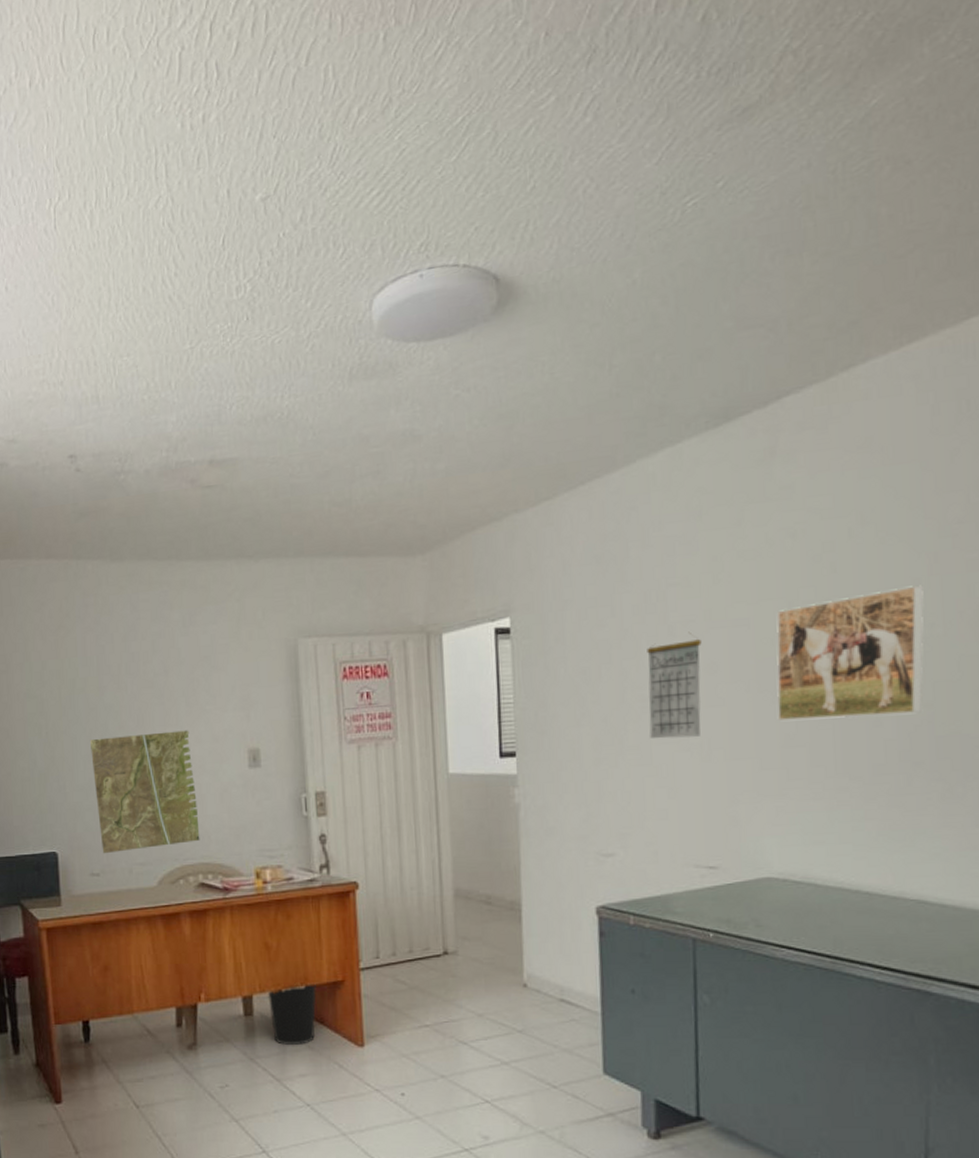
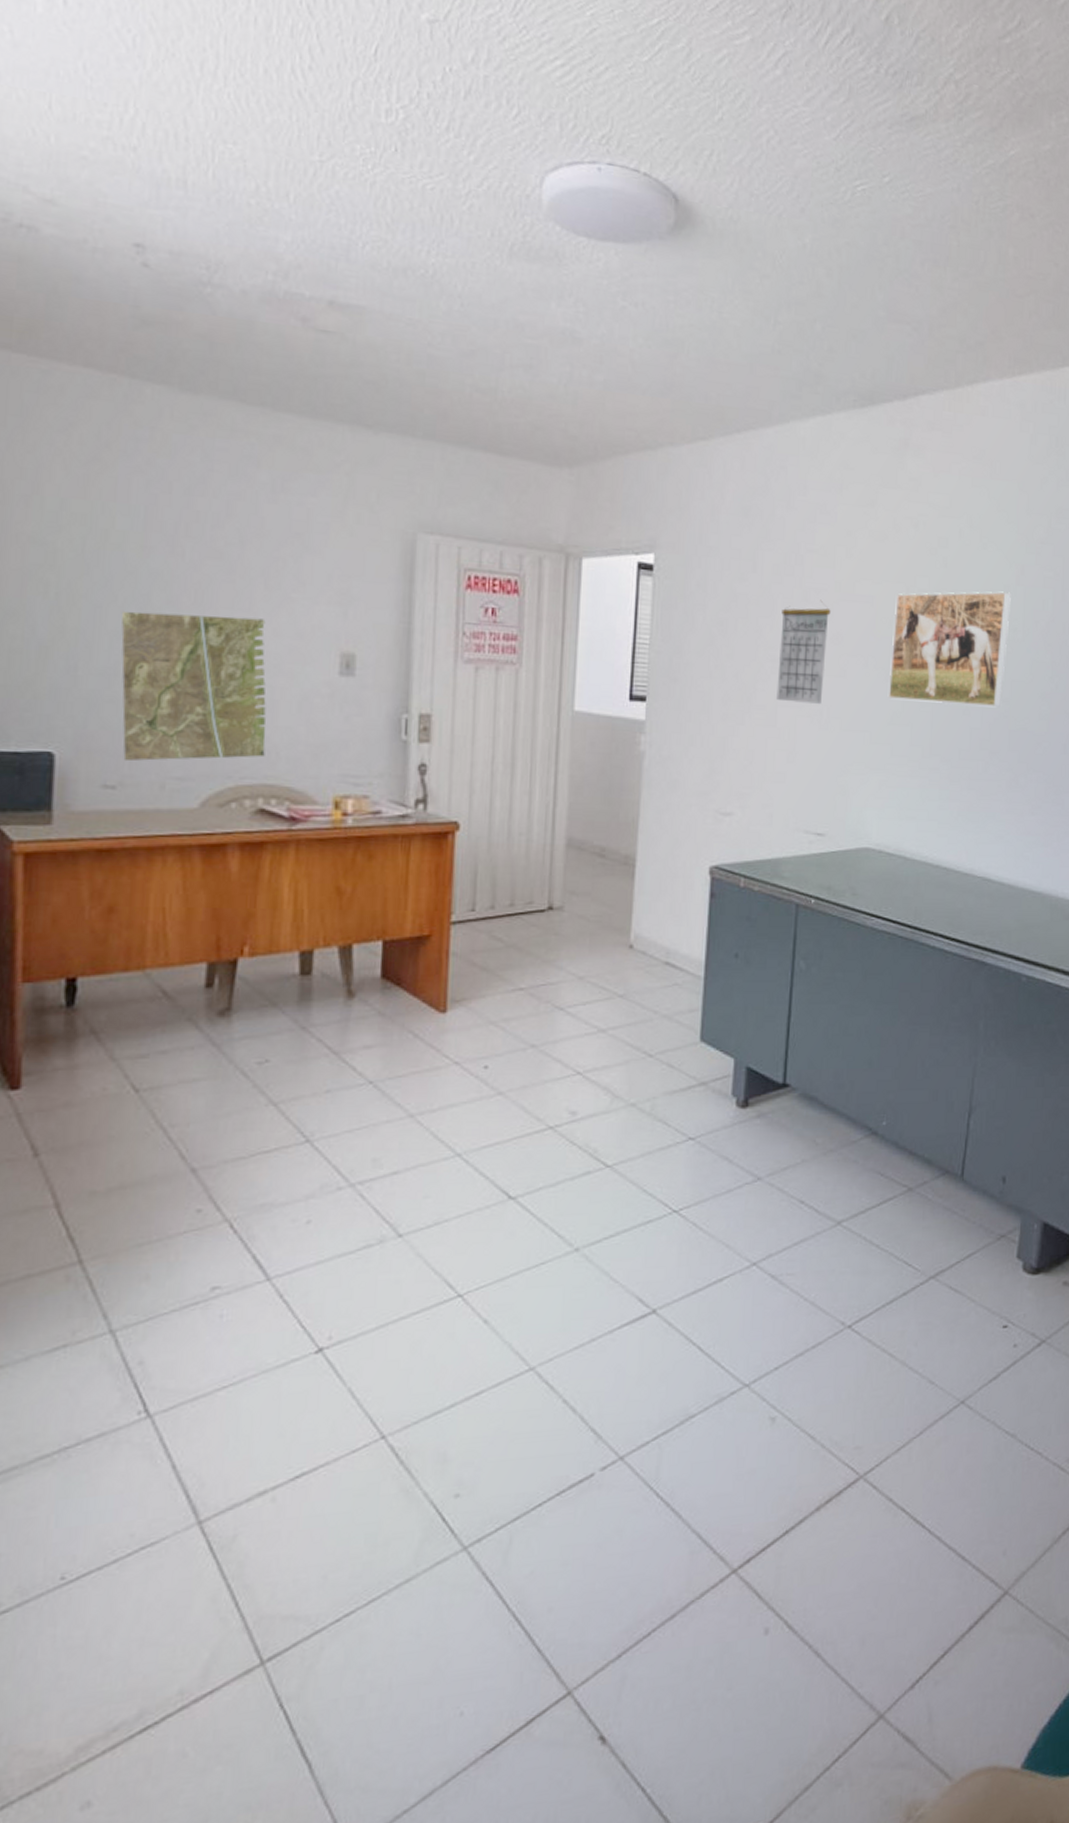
wastebasket: present [268,984,316,1046] -> none [333,938,396,1012]

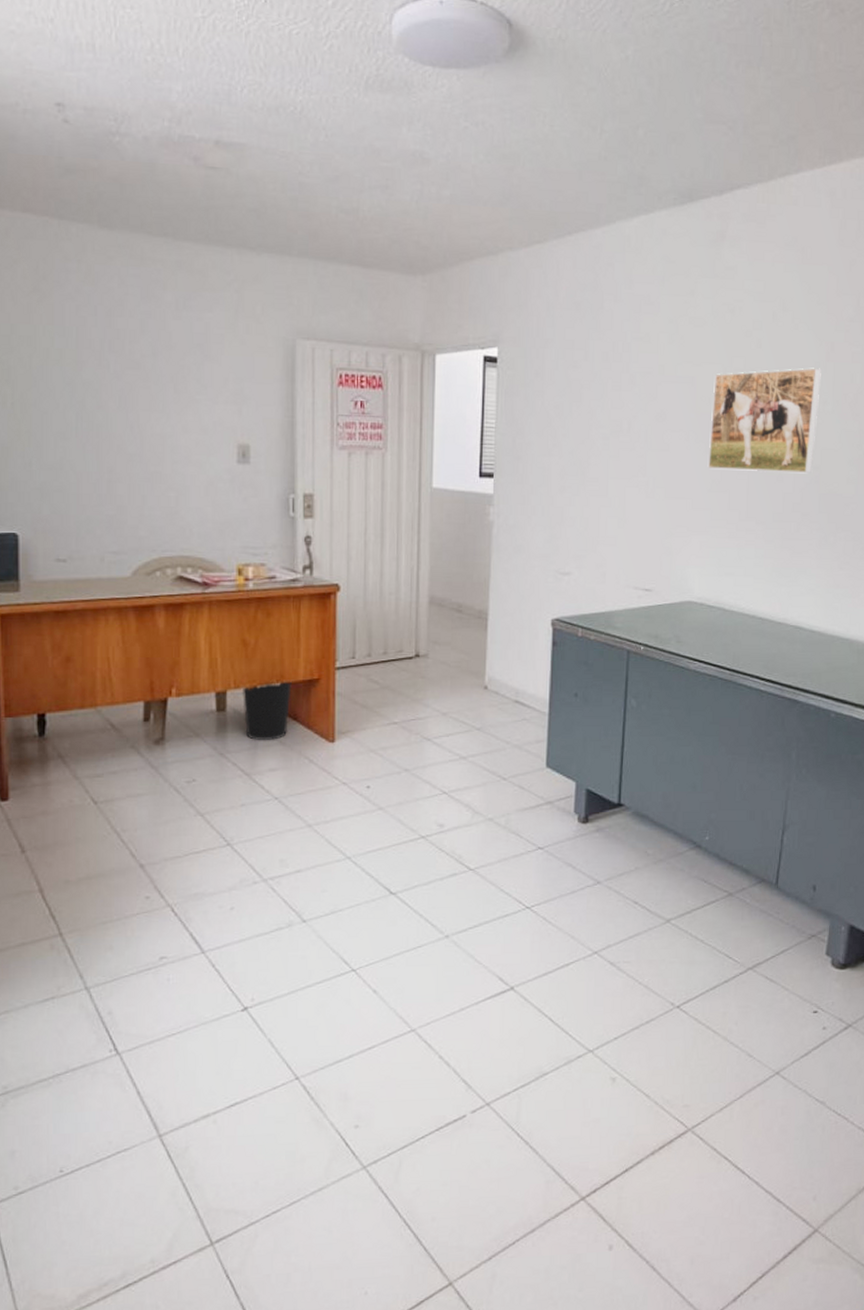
road map: present [121,611,266,762] -> none [62,415,181,540]
wastebasket: none [333,938,396,1012] -> present [243,681,292,741]
calendar: present [776,599,831,704] -> none [607,382,655,475]

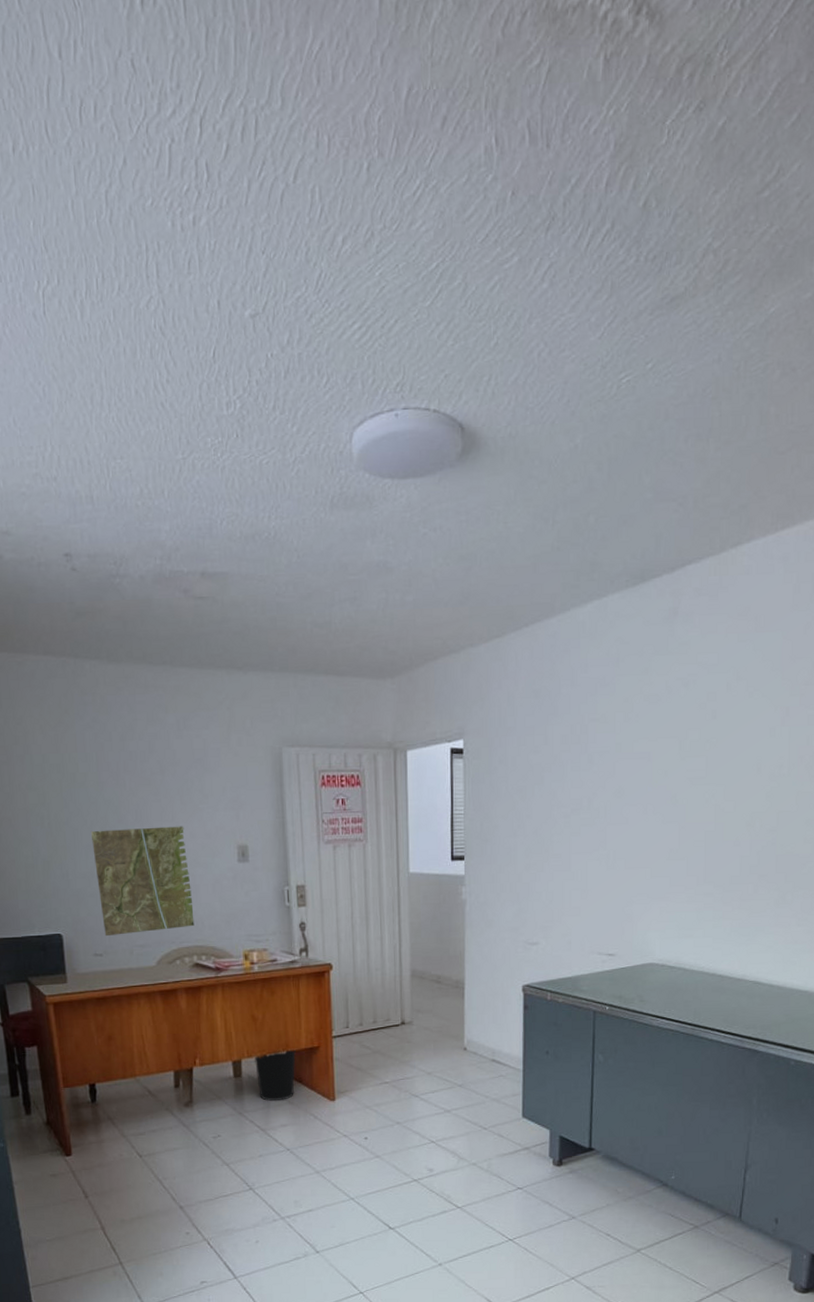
road map: none [62,415,181,540] -> present [90,826,195,937]
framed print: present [707,367,821,474] -> none [665,733,777,839]

